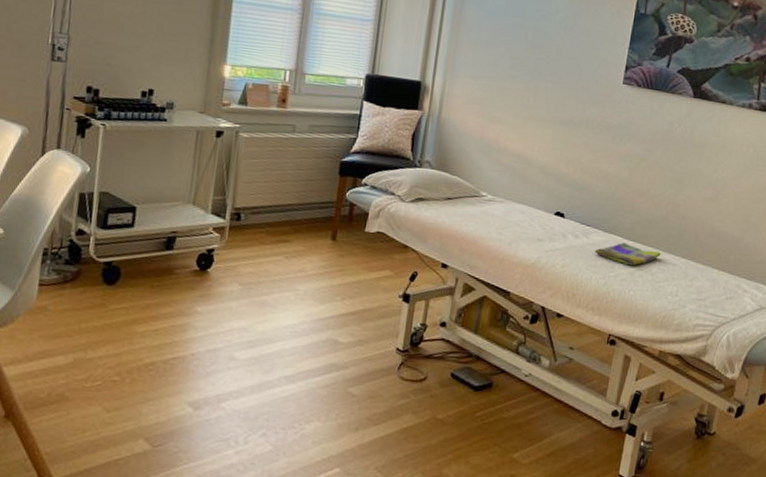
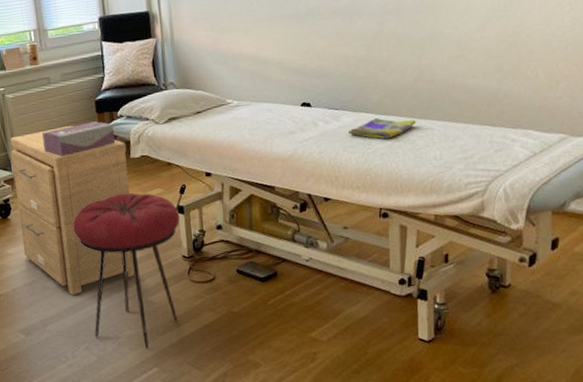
side table: none [216,181,363,372] -> present [10,125,135,295]
tissue box: none [269,183,355,215] -> present [42,121,116,157]
stool: none [276,267,404,446] -> present [72,192,180,349]

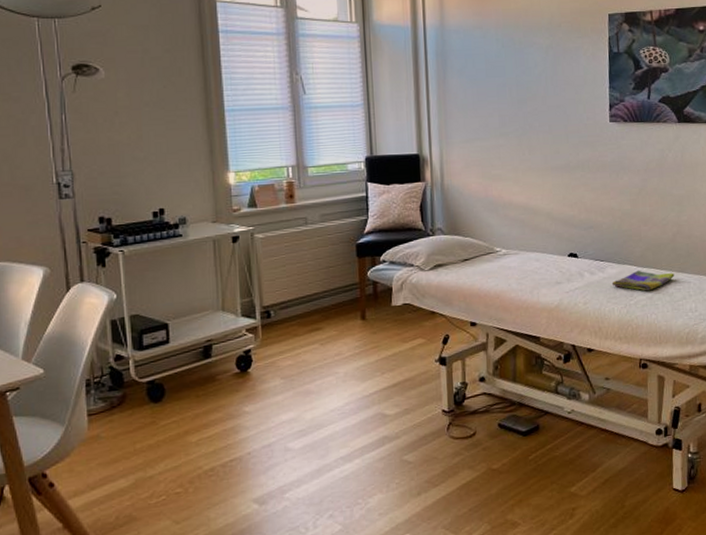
side table: present [10,125,135,295] -> none [257,269,390,456]
tissue box: present [42,121,116,157] -> none [295,266,377,303]
stool: present [72,192,180,349] -> none [322,343,441,514]

